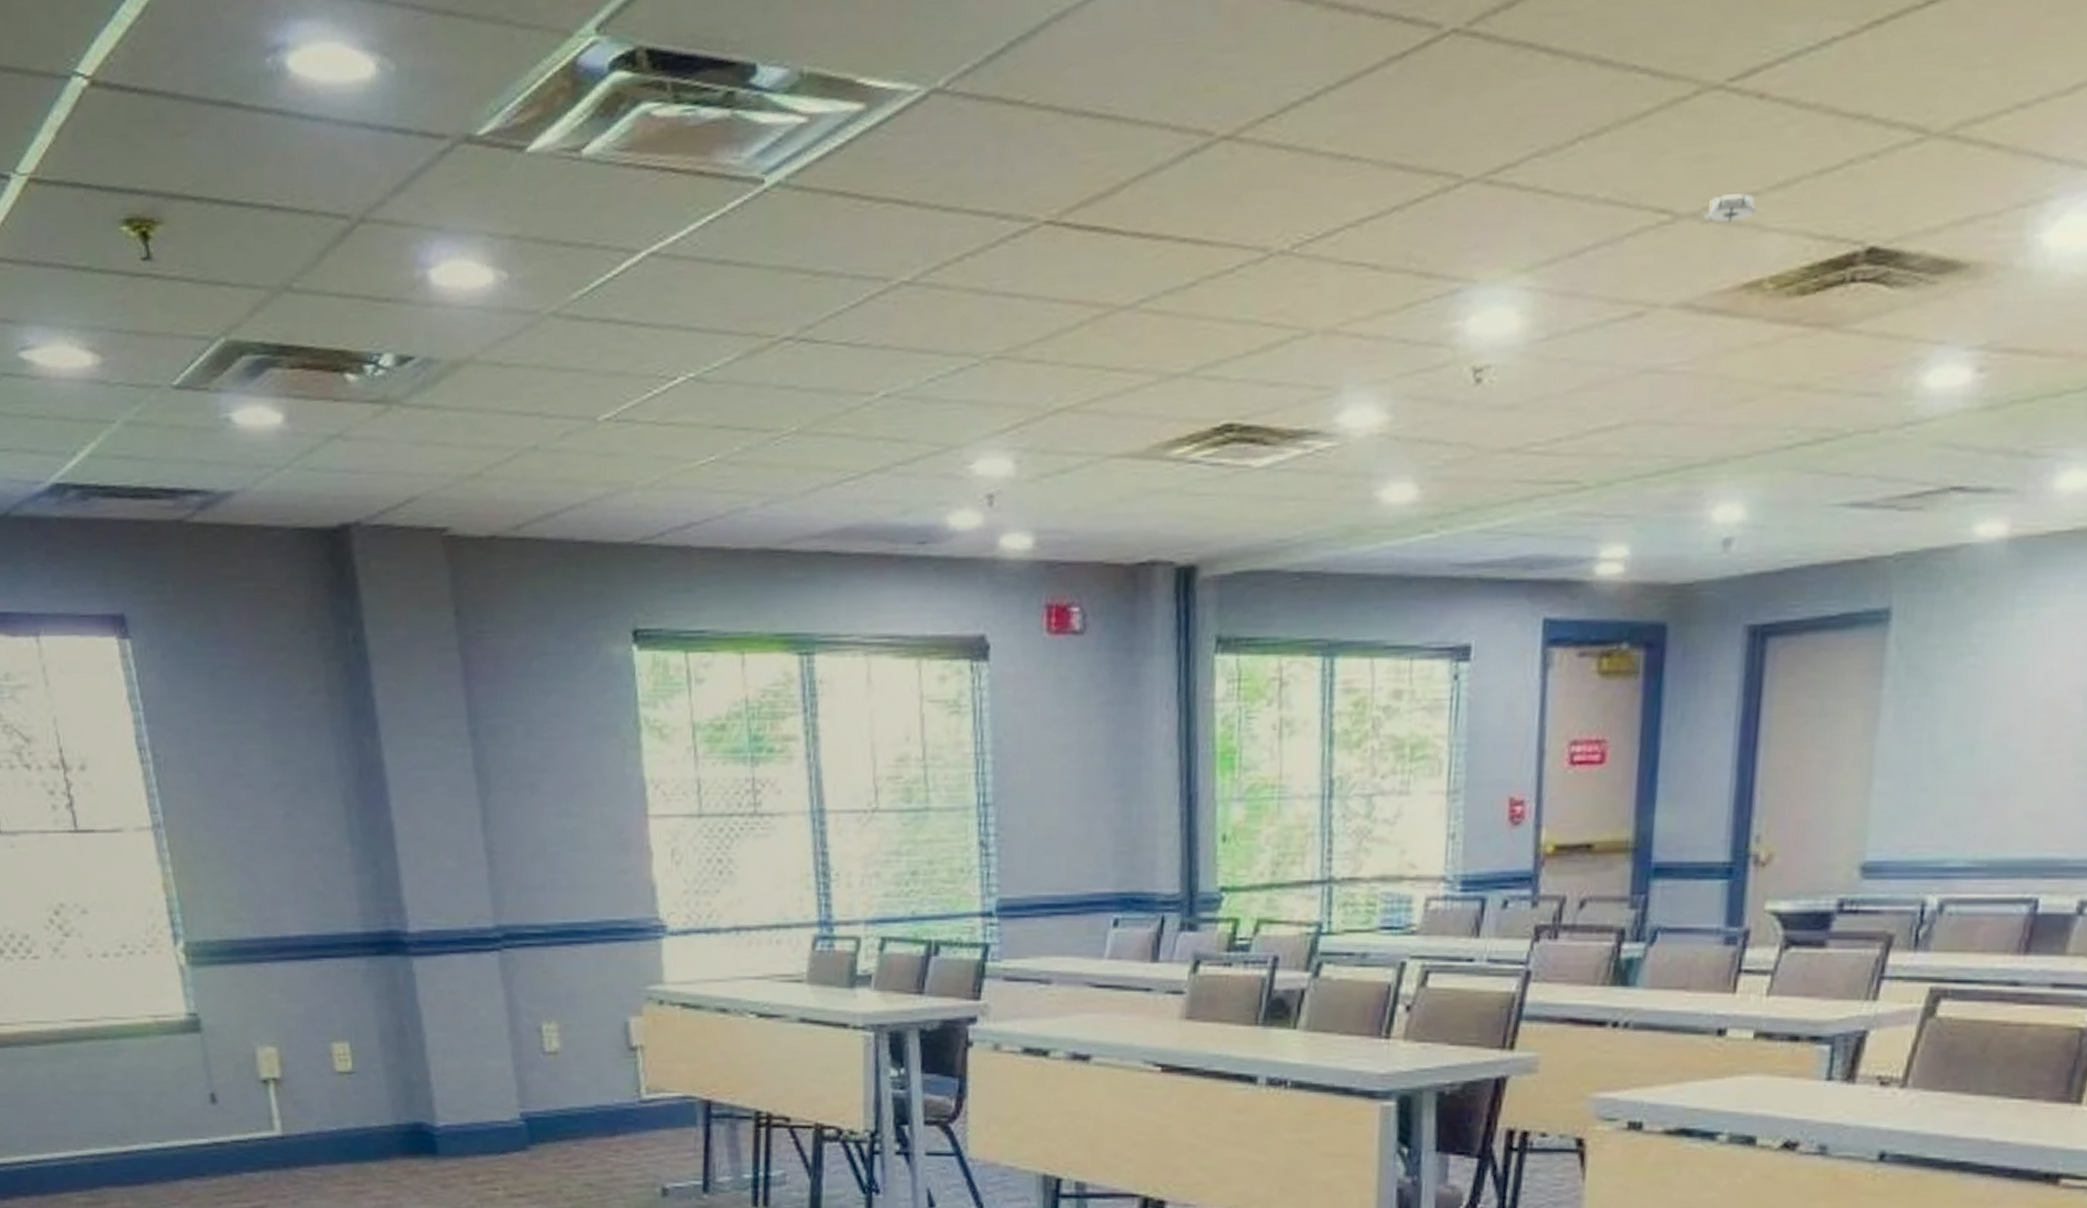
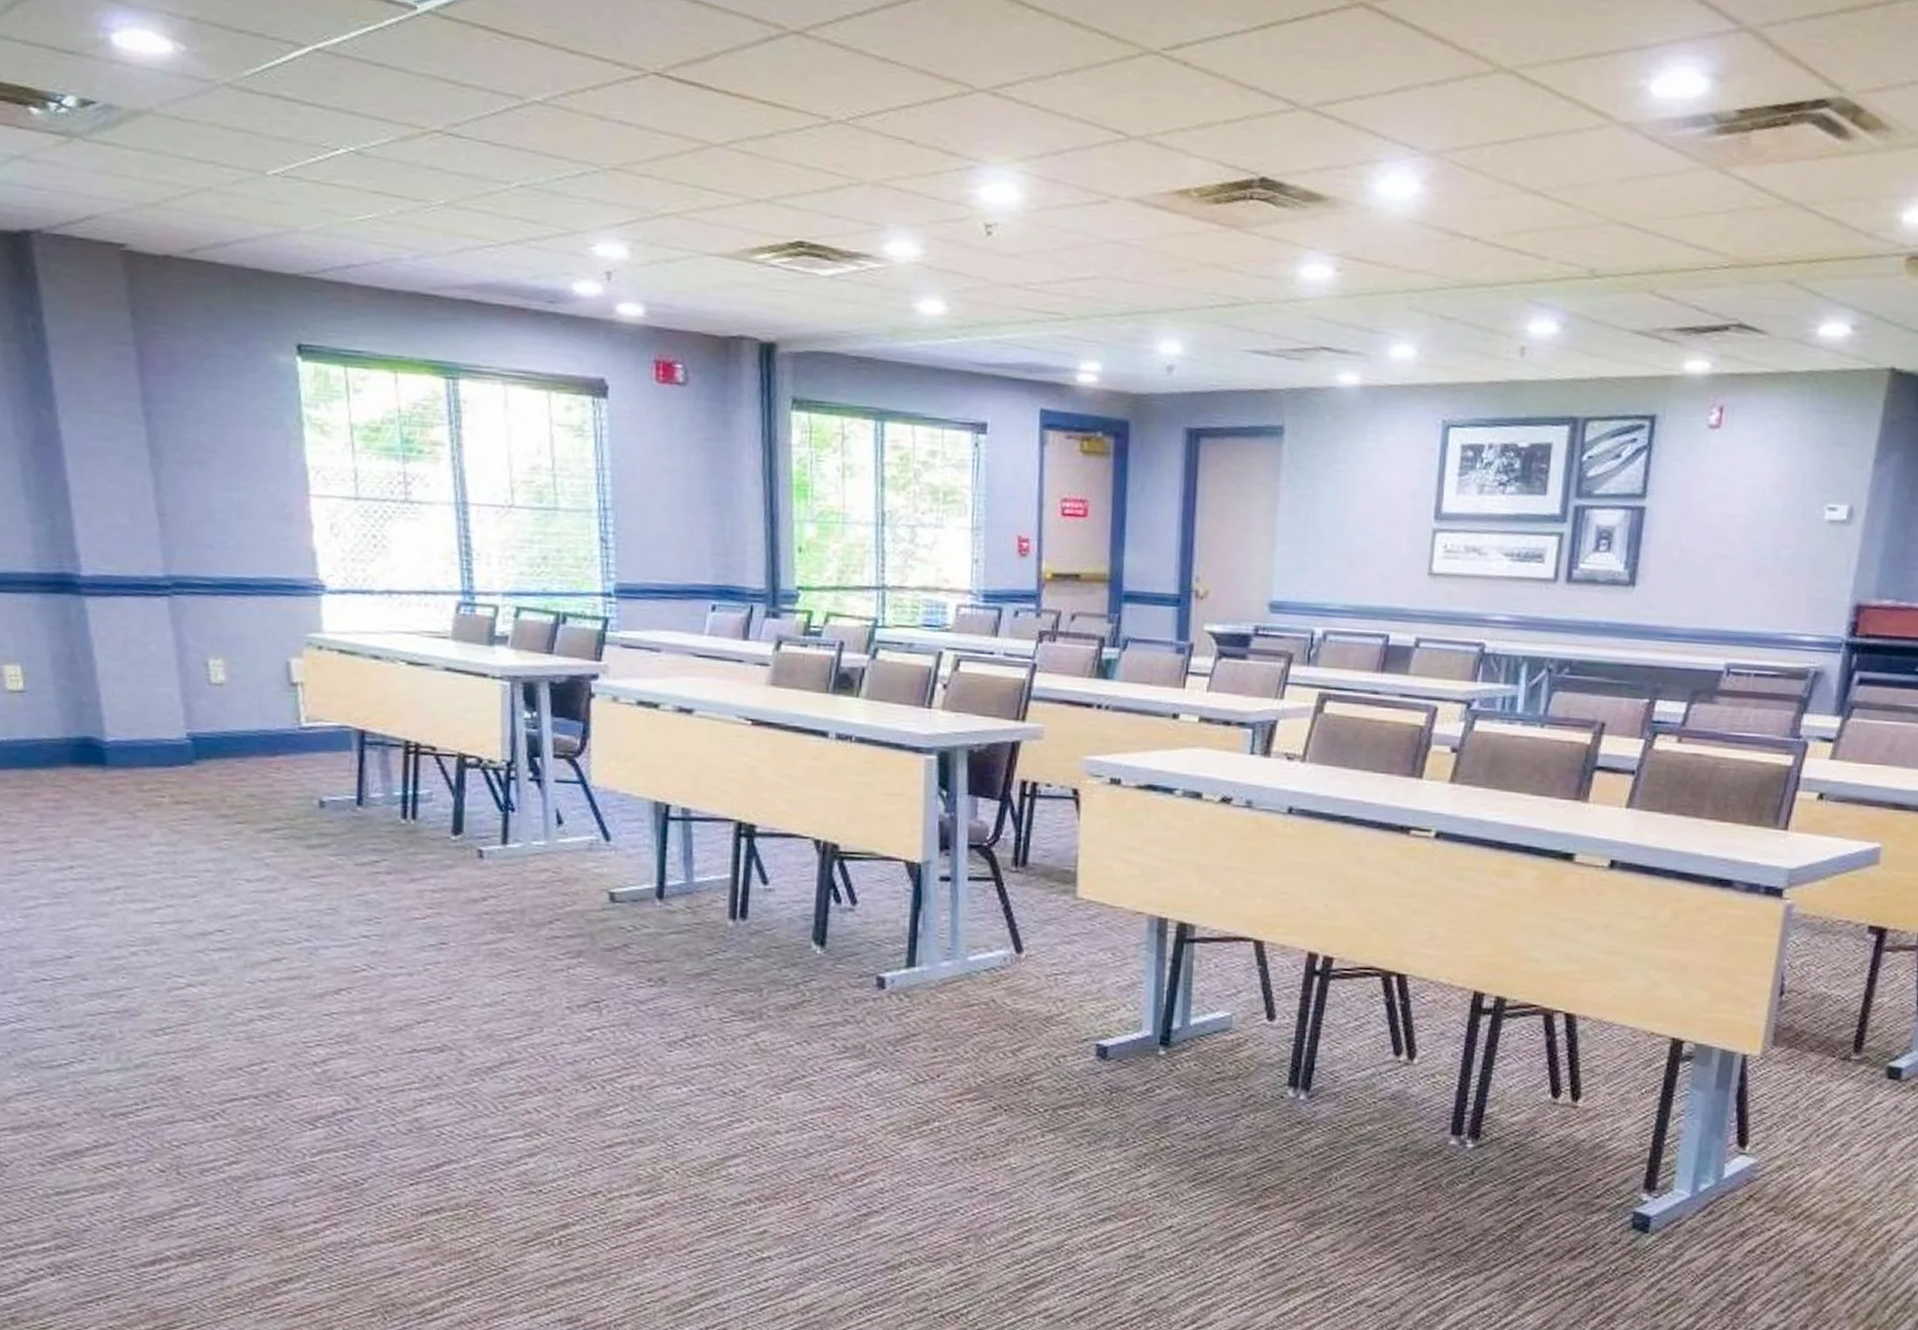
smoke detector: present [1701,192,1759,224] -> none [1146,126,1186,147]

